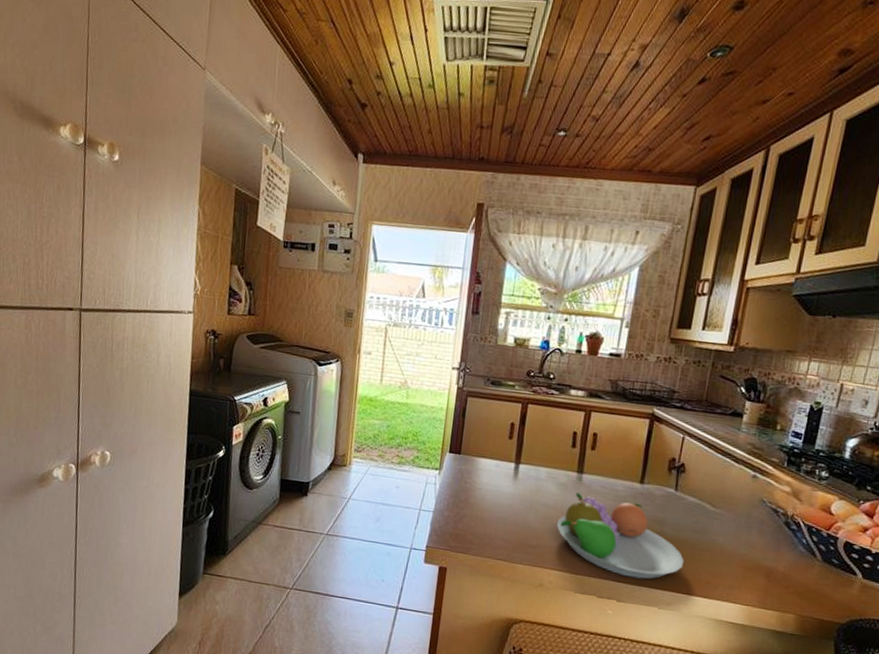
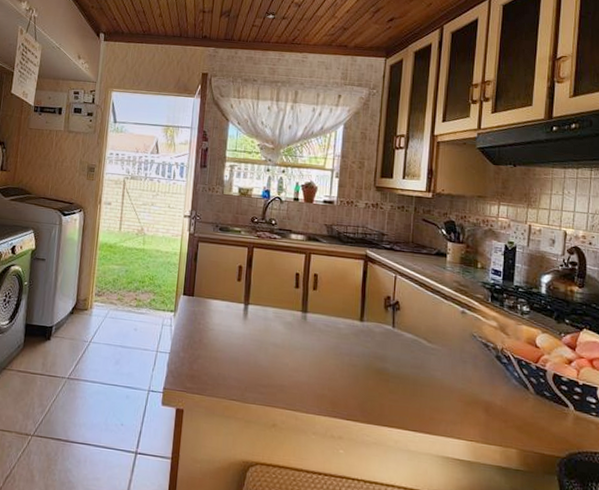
fruit bowl: present [557,492,684,579] -> none [286,331,407,417]

